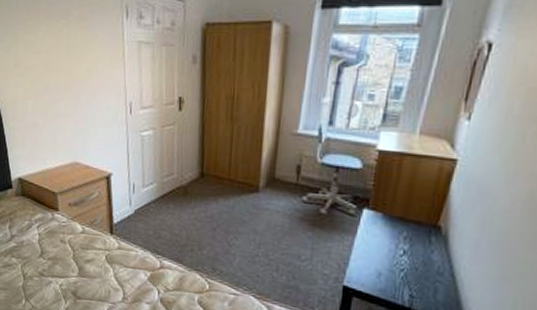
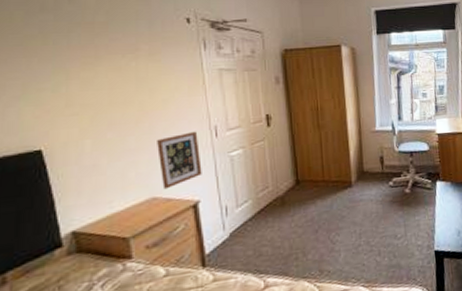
picture frame: none [81,105,116,157] -> present [157,131,202,190]

